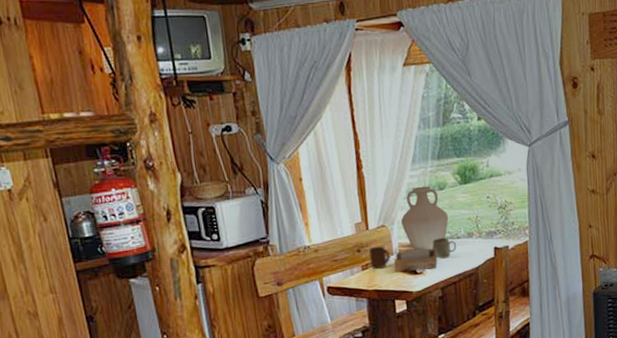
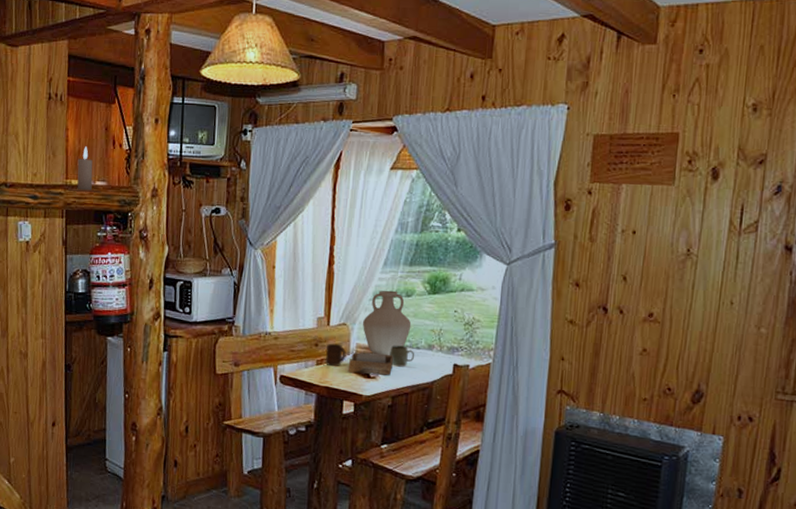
candle: none [47,74,89,127] -> present [68,146,101,193]

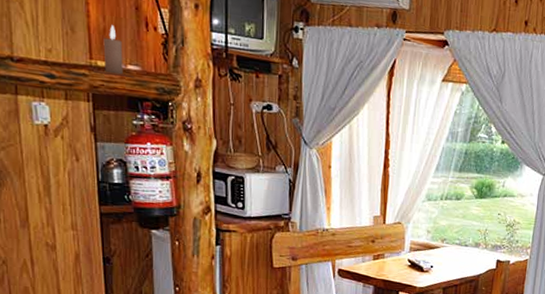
cup: present [326,343,347,366] -> none [382,240,402,261]
napkin holder: present [348,352,393,376] -> none [403,248,444,270]
vase: present [363,290,412,356] -> none [416,193,461,253]
mug: present [389,345,415,367] -> none [441,242,464,262]

